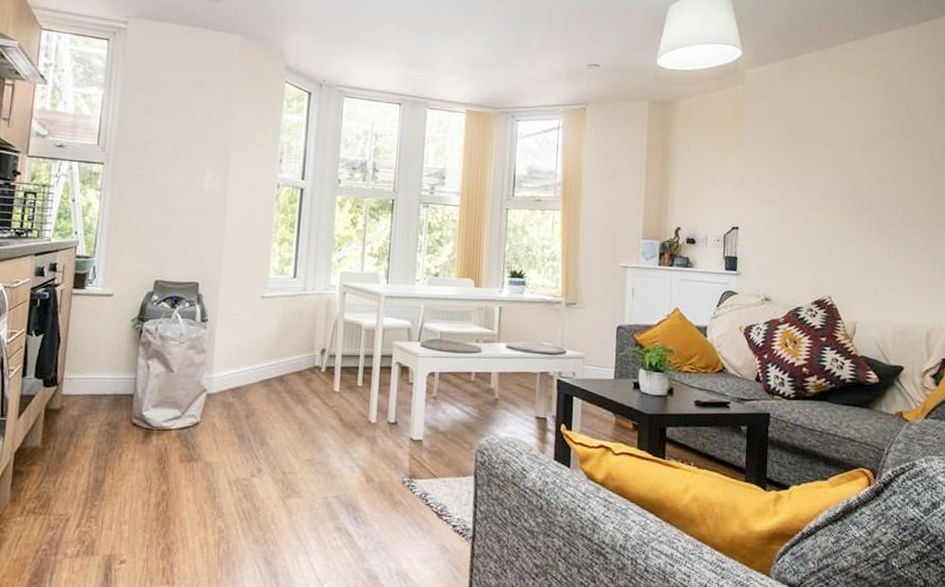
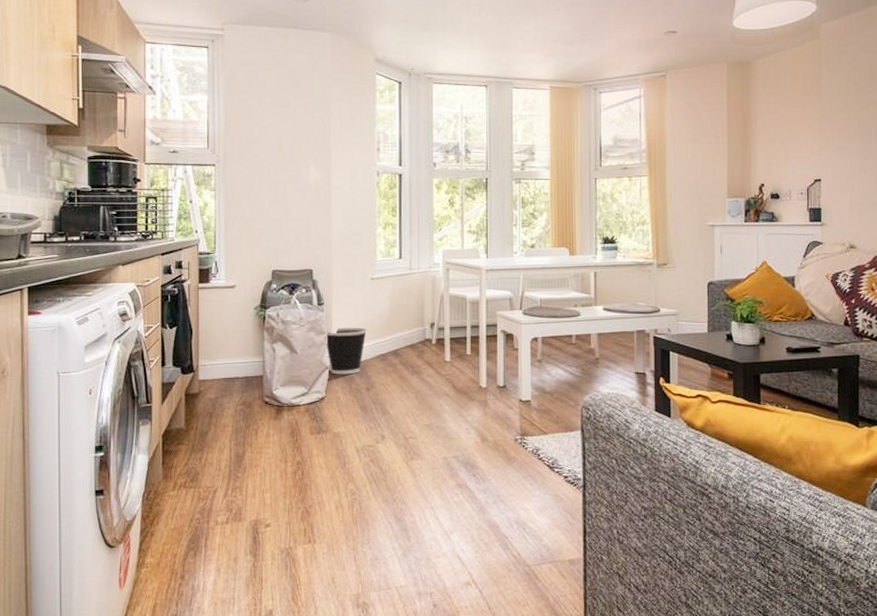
wastebasket: none [205,347,253,399] -> present [325,327,368,375]

